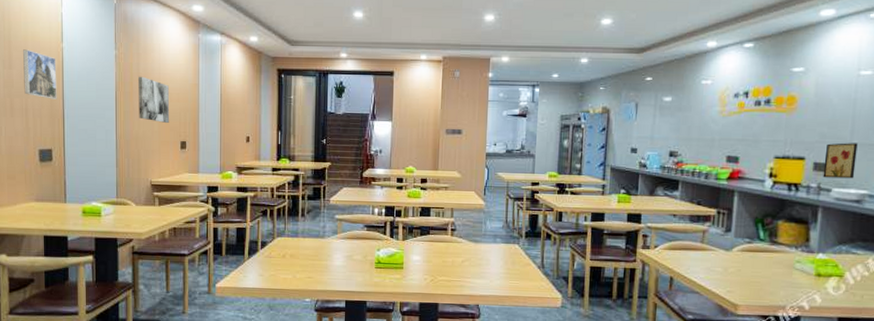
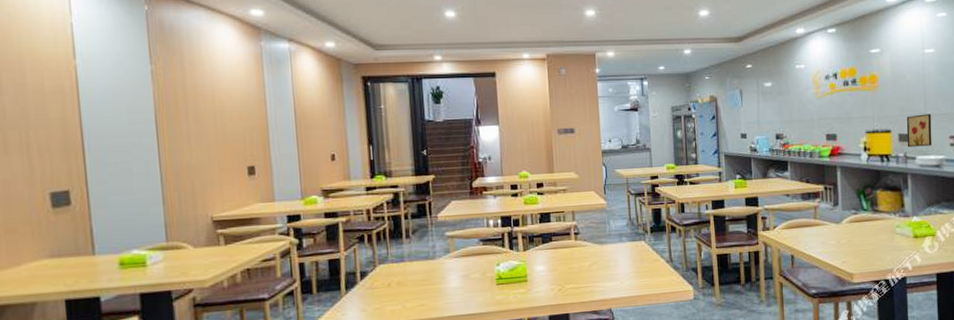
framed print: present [22,49,57,99] -> none [16,69,72,129]
wall art: present [138,76,170,123] -> none [185,94,232,147]

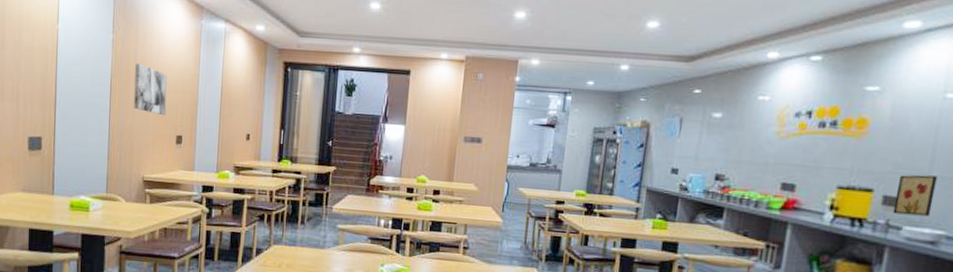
wall art: none [185,94,232,147] -> present [134,63,167,115]

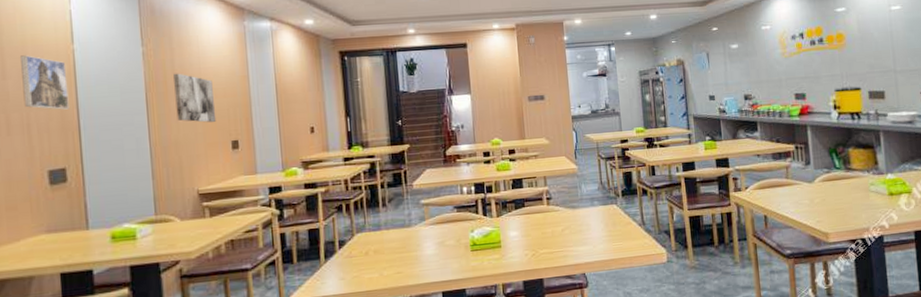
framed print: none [16,29,51,84] -> present [19,55,70,110]
wall art: present [892,175,937,217] -> none [876,70,904,104]

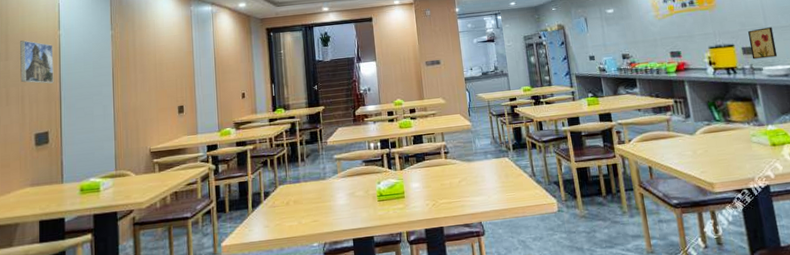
wall art: present [173,73,217,123] -> none [134,51,167,91]
wall art: none [876,70,904,104] -> present [748,27,778,60]

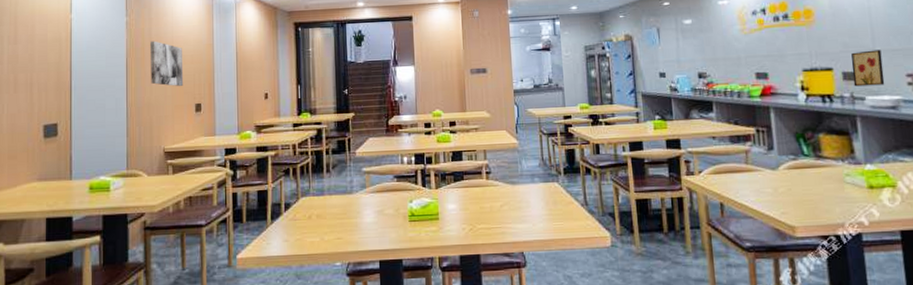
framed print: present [19,40,54,84] -> none [29,23,65,72]
wall art: none [134,51,167,91] -> present [150,41,184,86]

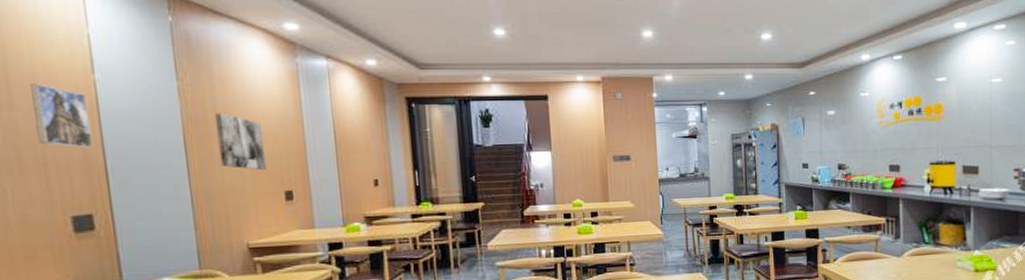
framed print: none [29,23,65,72] -> present [29,84,93,149]
wall art: present [851,50,885,87] -> none [971,145,996,180]

